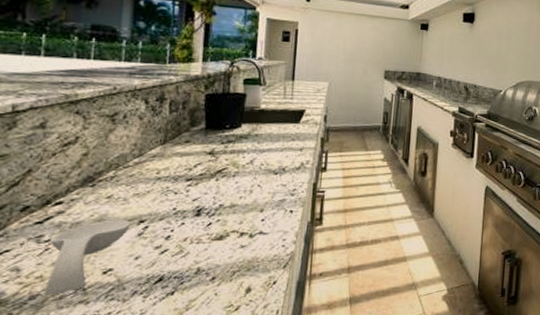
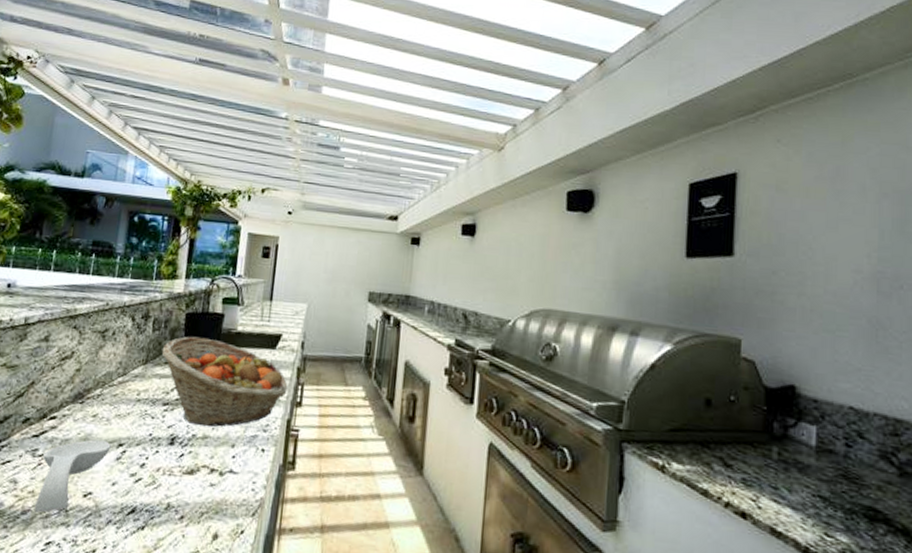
fruit basket: none [181,115,313,197] -> present [162,336,288,427]

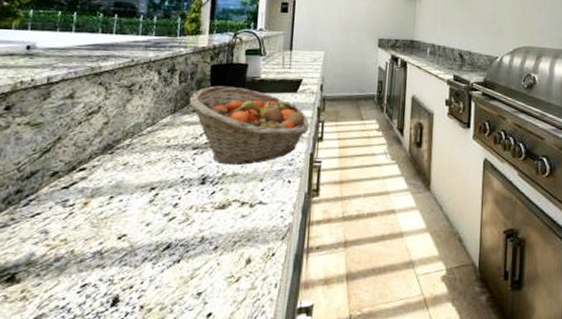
spoon rest: present [33,439,111,513] -> none [67,186,143,258]

